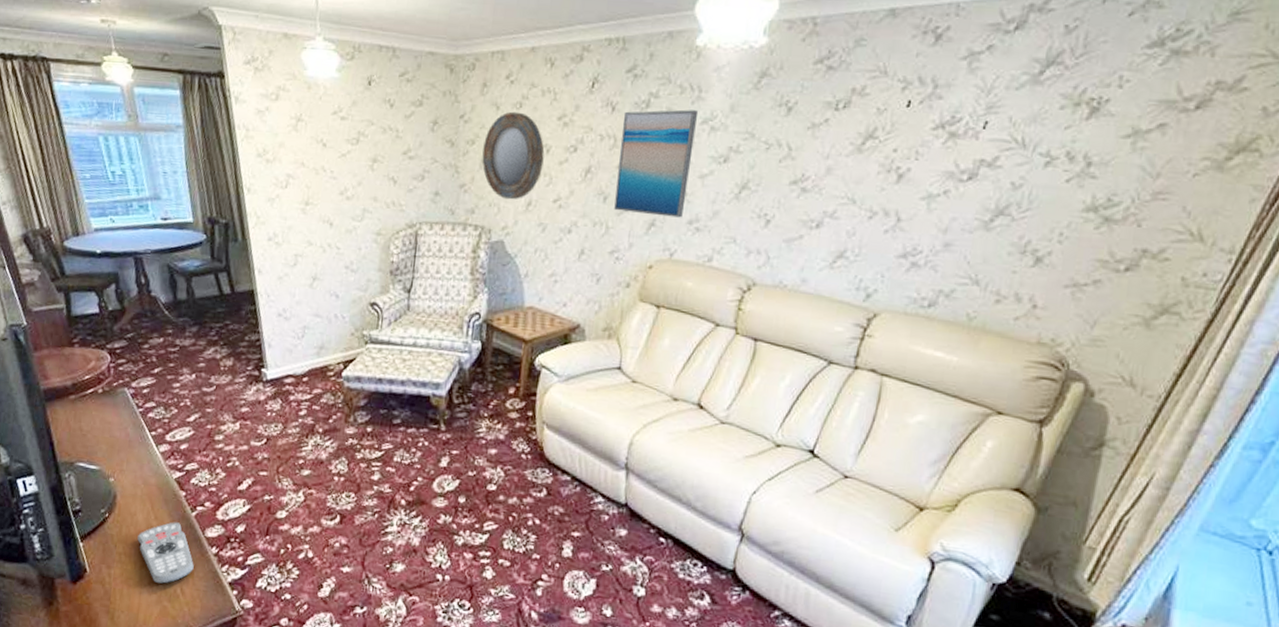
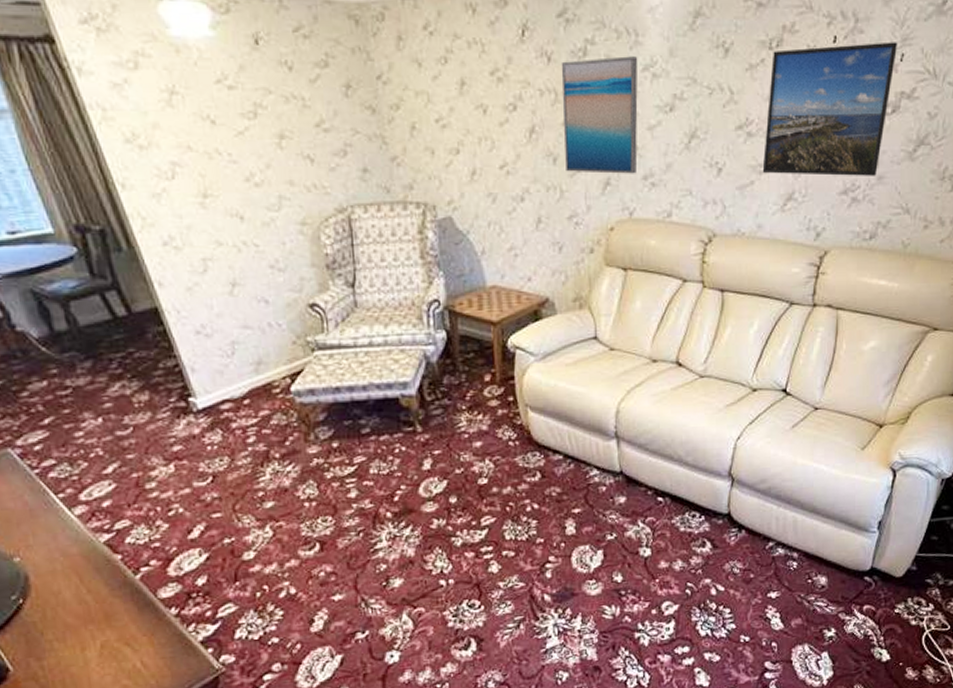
remote control: present [137,522,194,584] -> none [69,590,152,662]
home mirror: present [482,111,545,200] -> none [410,68,482,170]
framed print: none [813,108,982,243] -> present [762,42,898,176]

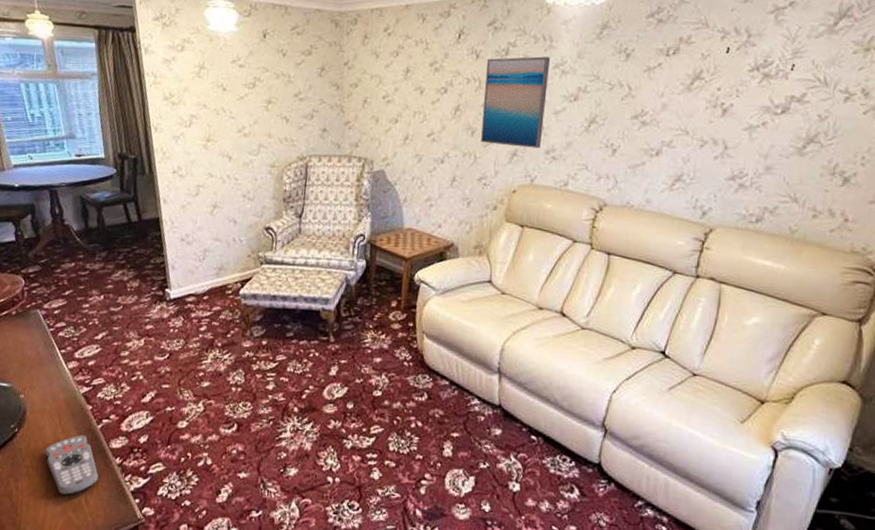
remote control: none [69,590,152,662] -> present [45,435,99,495]
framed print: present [762,42,898,176] -> none [653,54,789,167]

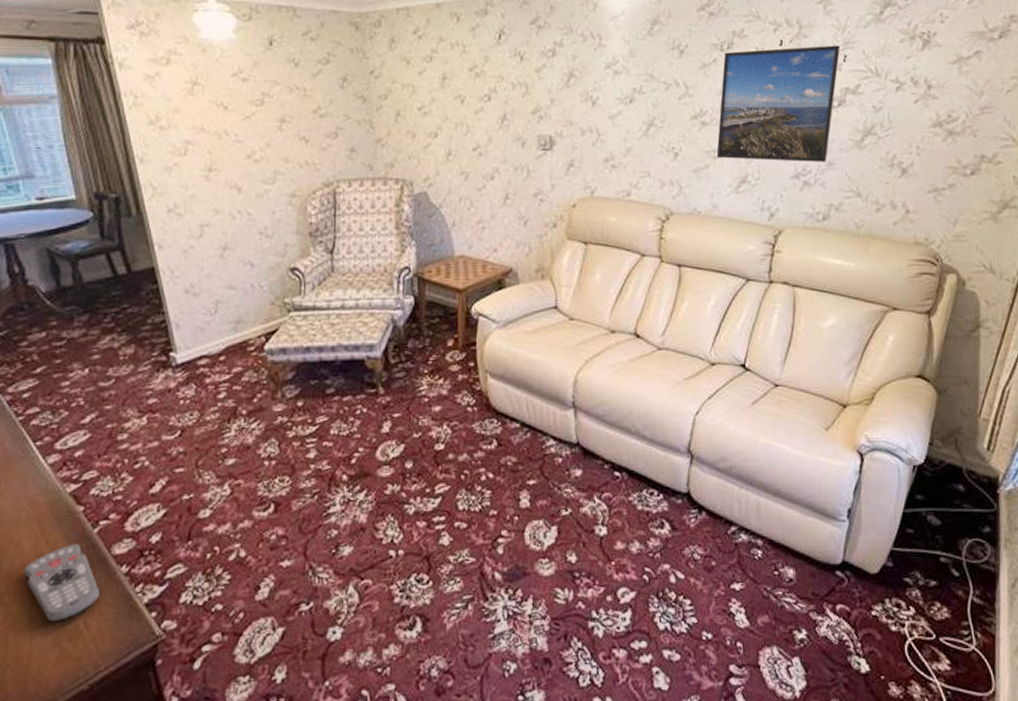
wall art: present [481,56,551,149] -> none [532,56,601,157]
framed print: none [653,54,789,167] -> present [716,45,841,162]

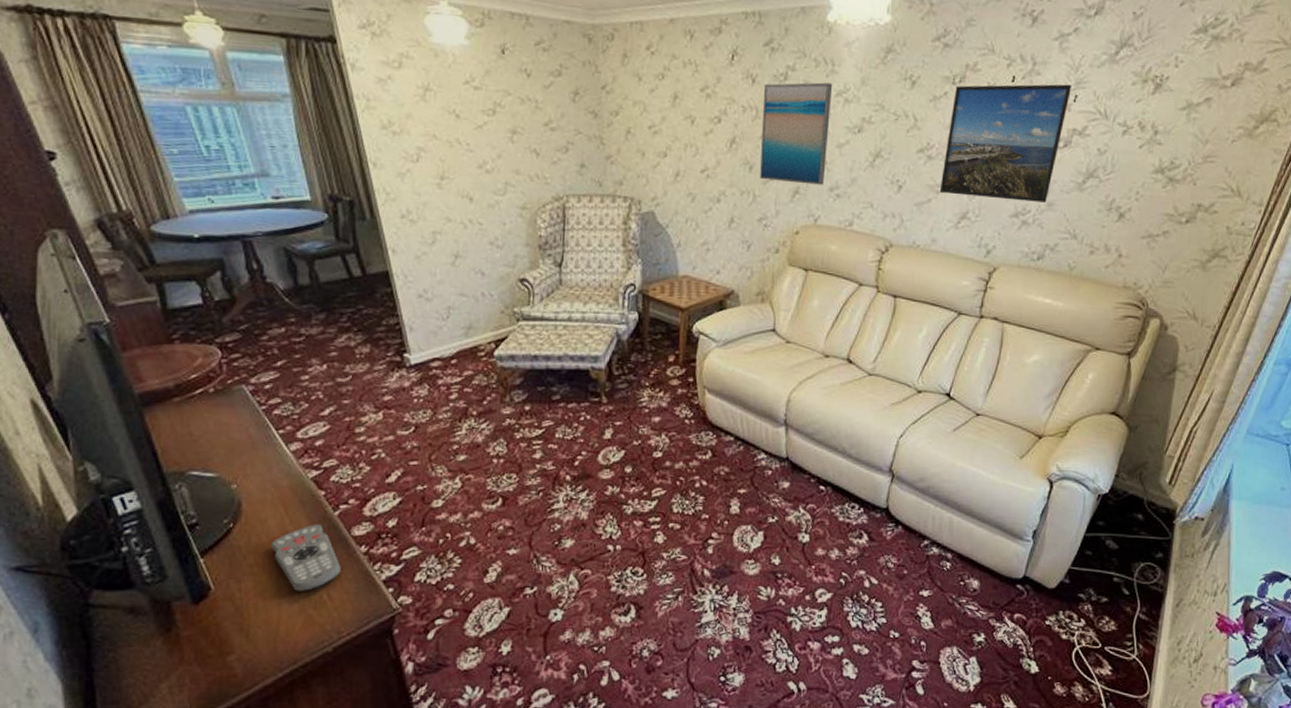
wall art: none [532,56,601,157] -> present [760,82,833,185]

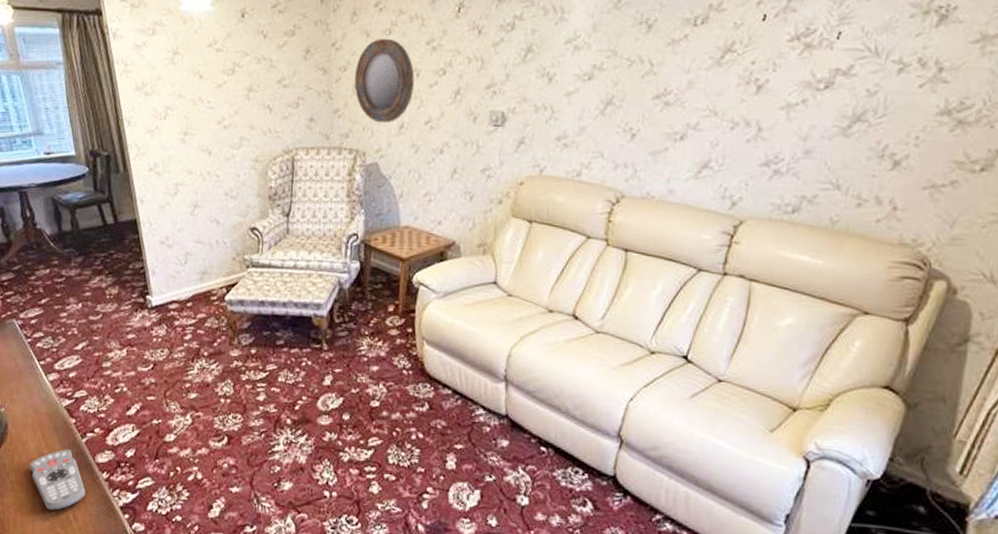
home mirror: none [627,82,689,171] -> present [354,38,415,123]
wall art: present [760,82,833,185] -> none [484,30,562,135]
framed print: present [939,84,1072,203] -> none [677,20,835,150]

